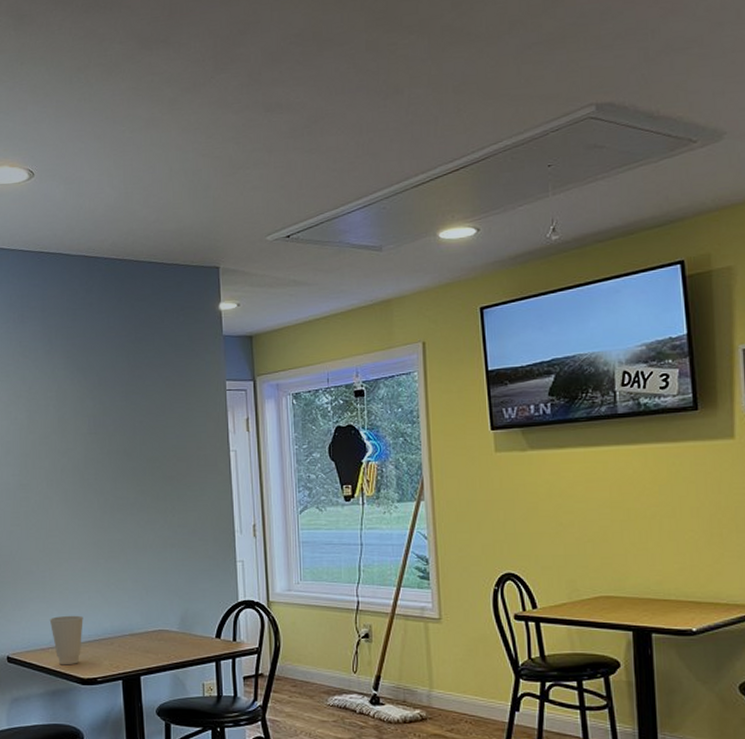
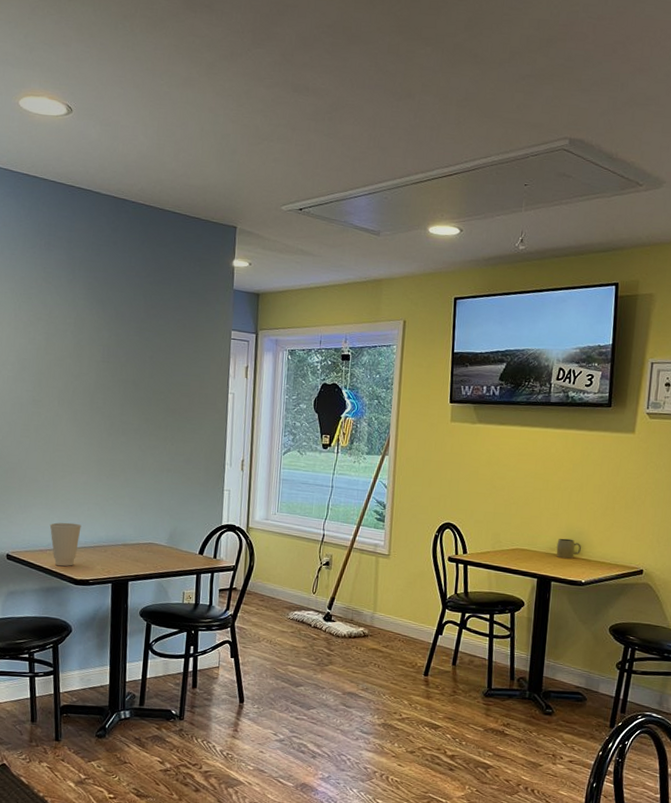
mug: none [652,578,685,604] -> present [556,538,581,560]

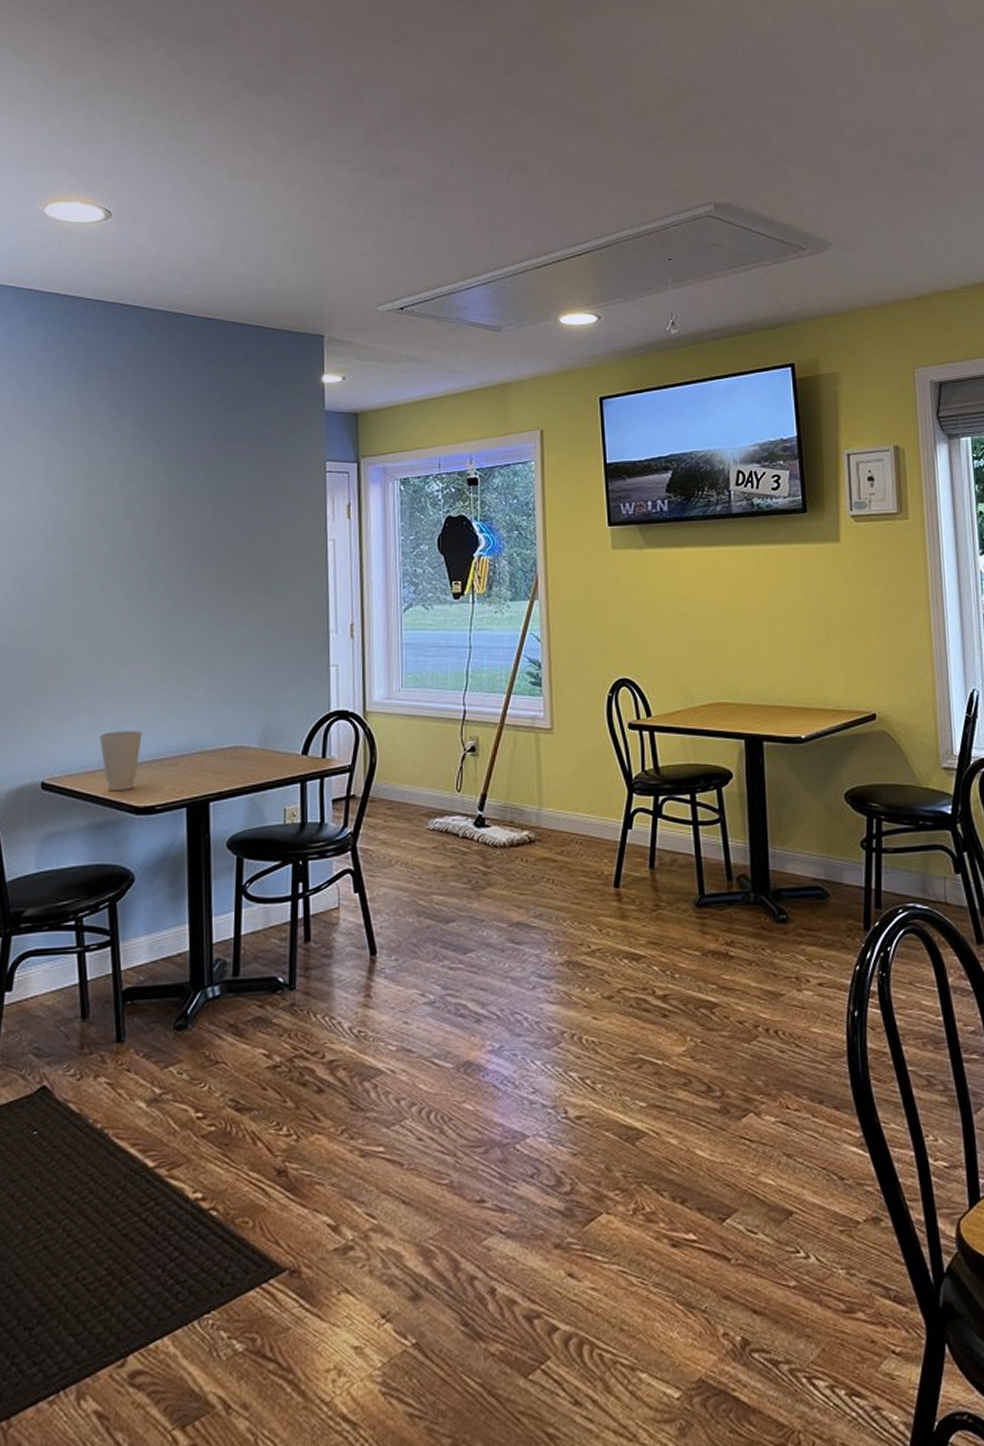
mug: present [556,538,581,560] -> none [763,683,795,710]

